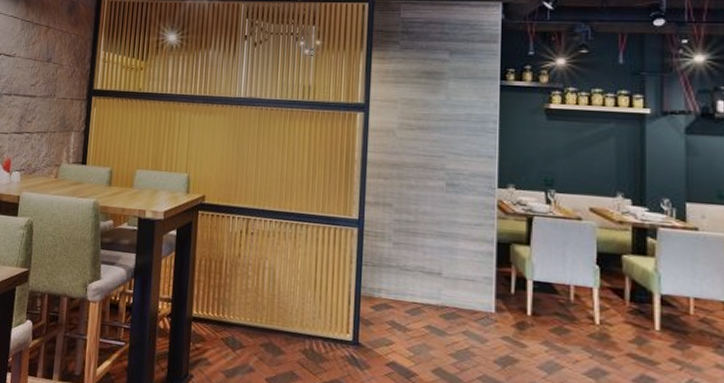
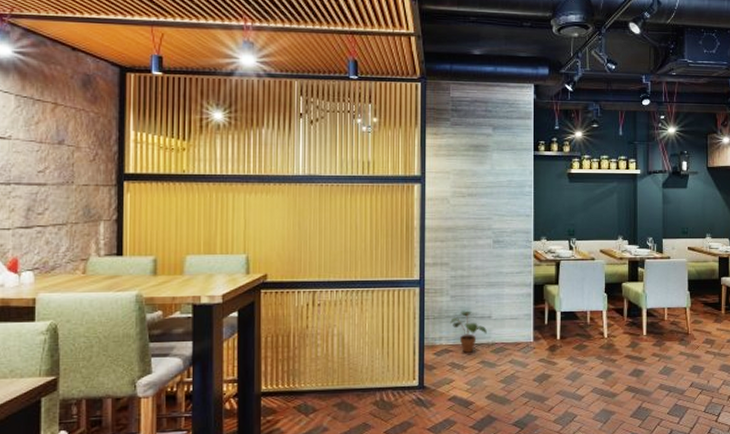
potted plant: none [392,262,436,313] -> present [450,310,487,353]

